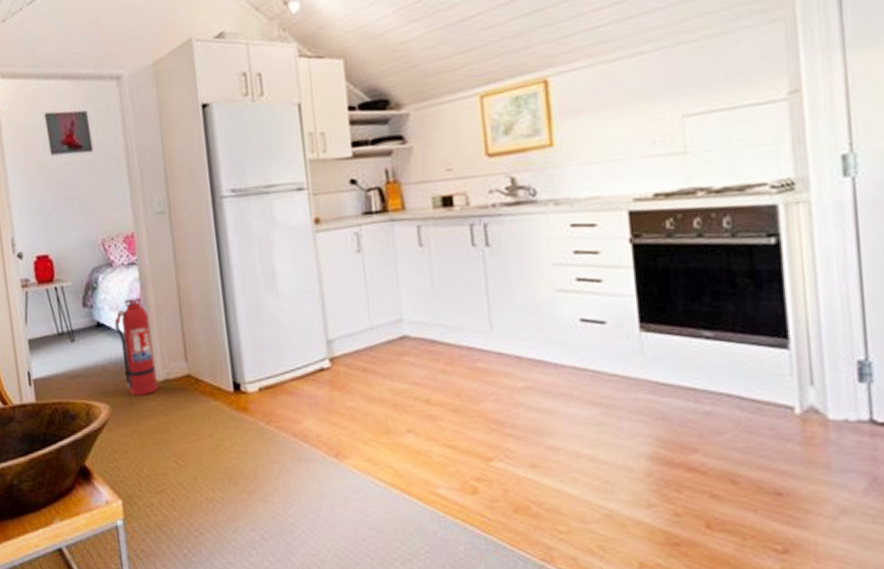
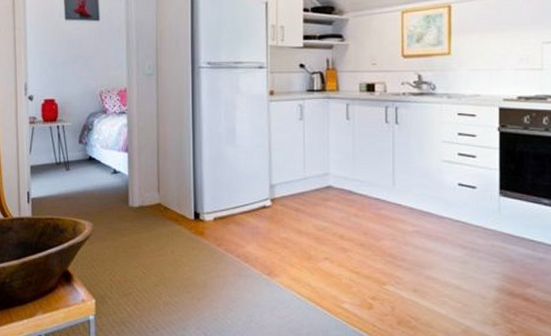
fire extinguisher: present [114,297,159,397] -> none [103,140,134,218]

